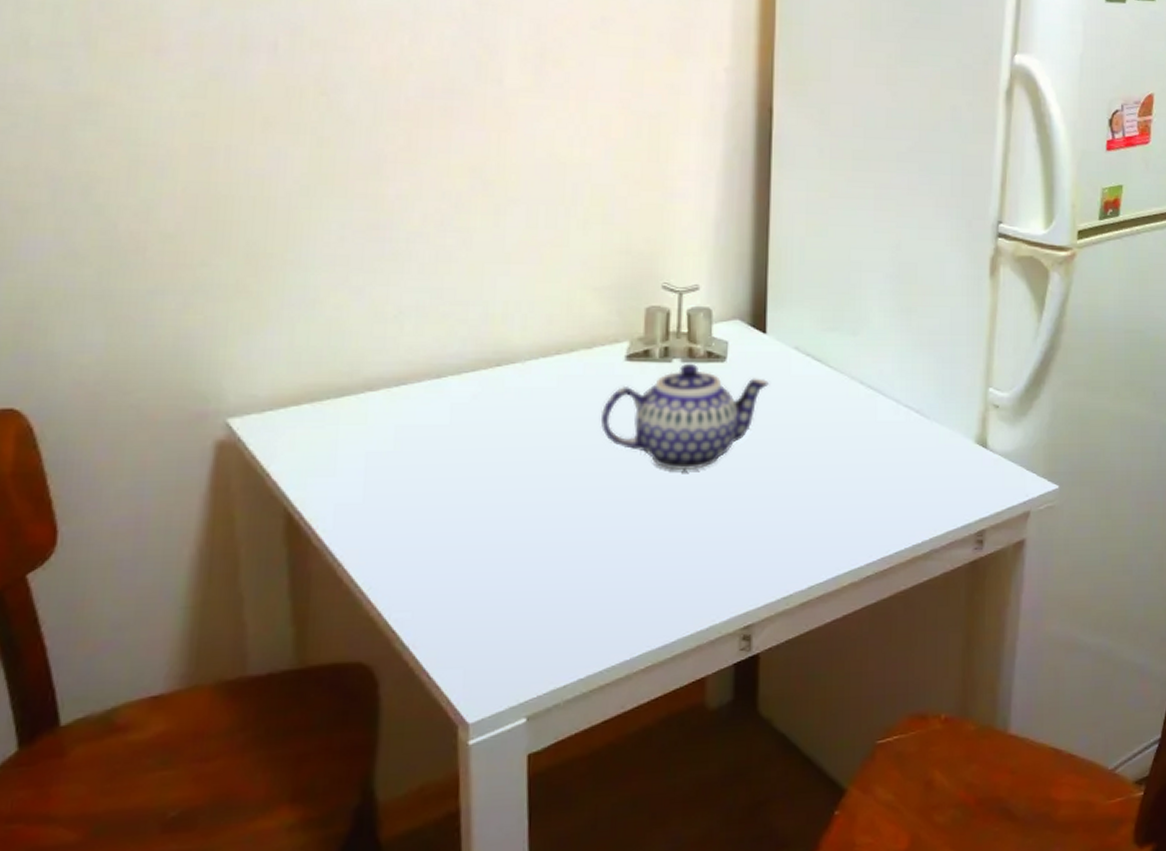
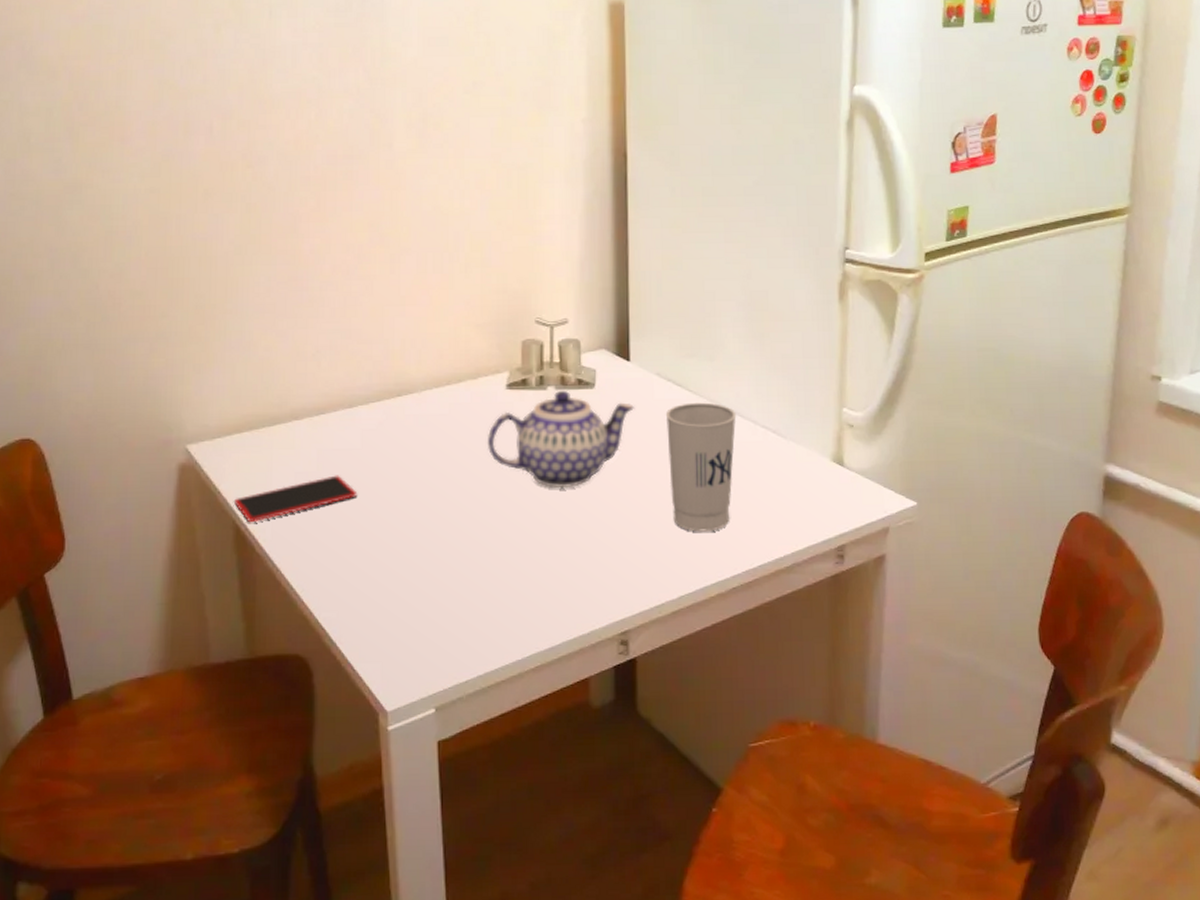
smartphone: none [285,455,443,511] -> present [233,475,358,523]
cup: none [802,379,879,517] -> present [665,402,737,532]

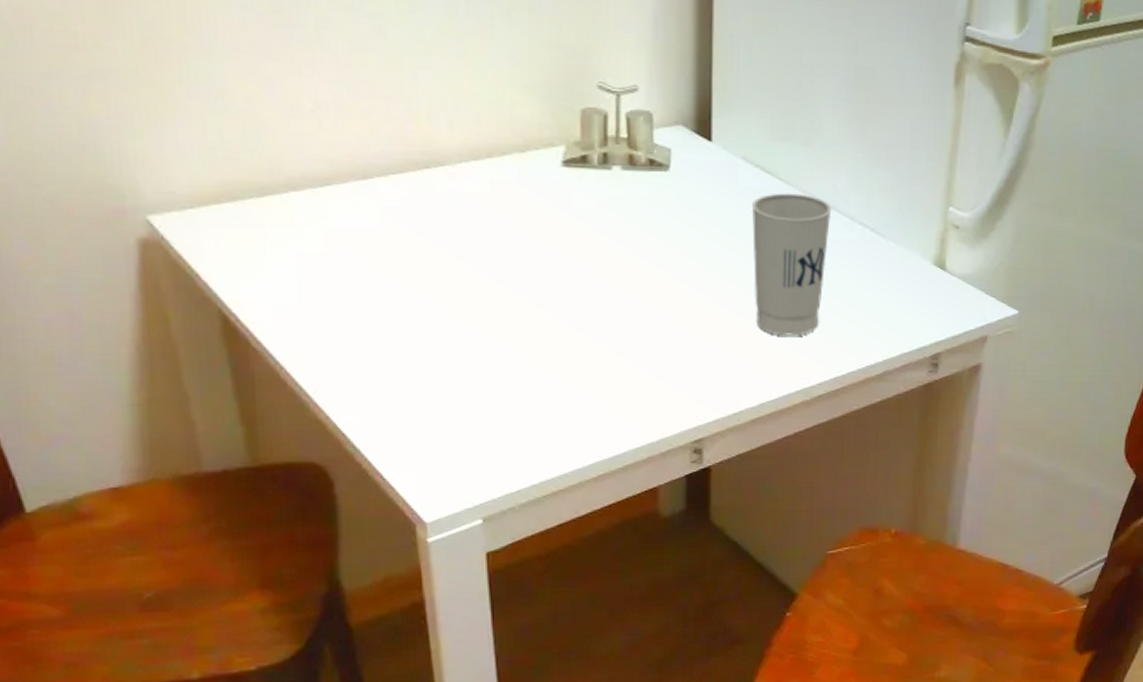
smartphone: present [233,475,358,523] -> none [217,259,379,313]
teapot: present [487,390,635,489] -> none [539,171,717,284]

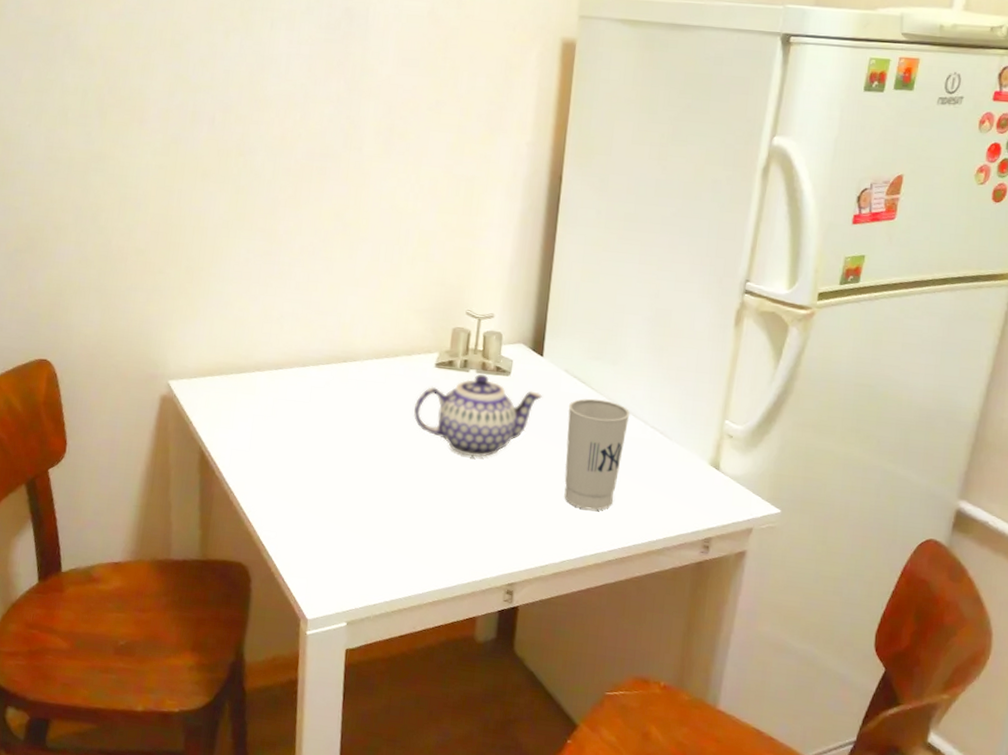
teapot: none [539,171,717,284] -> present [413,374,543,457]

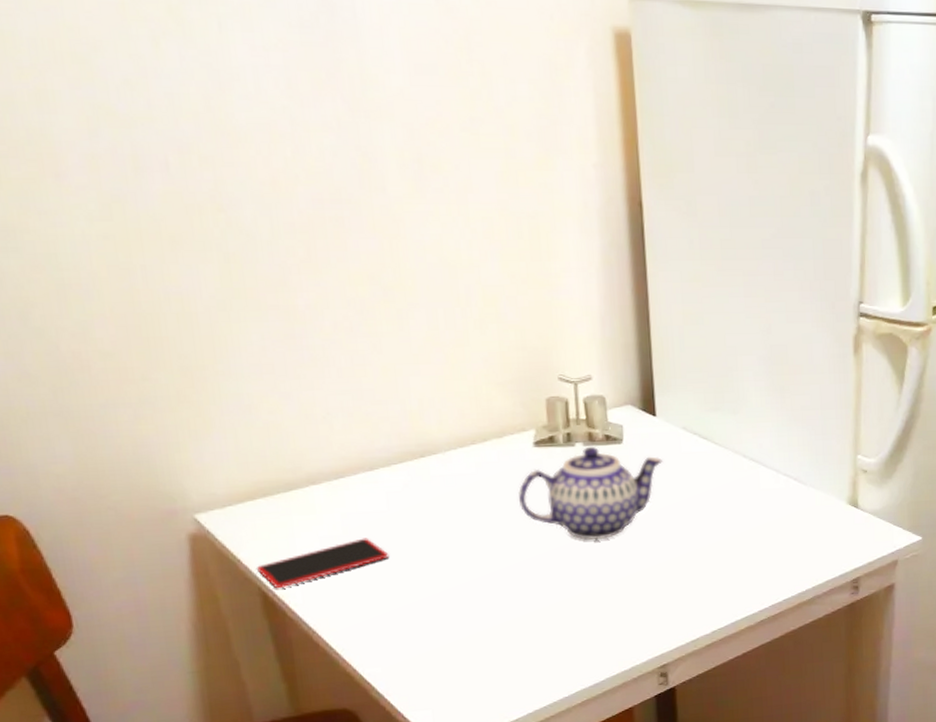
smartphone: none [201,421,302,451] -> present [256,538,389,589]
cup: present [564,398,630,511] -> none [693,454,760,573]

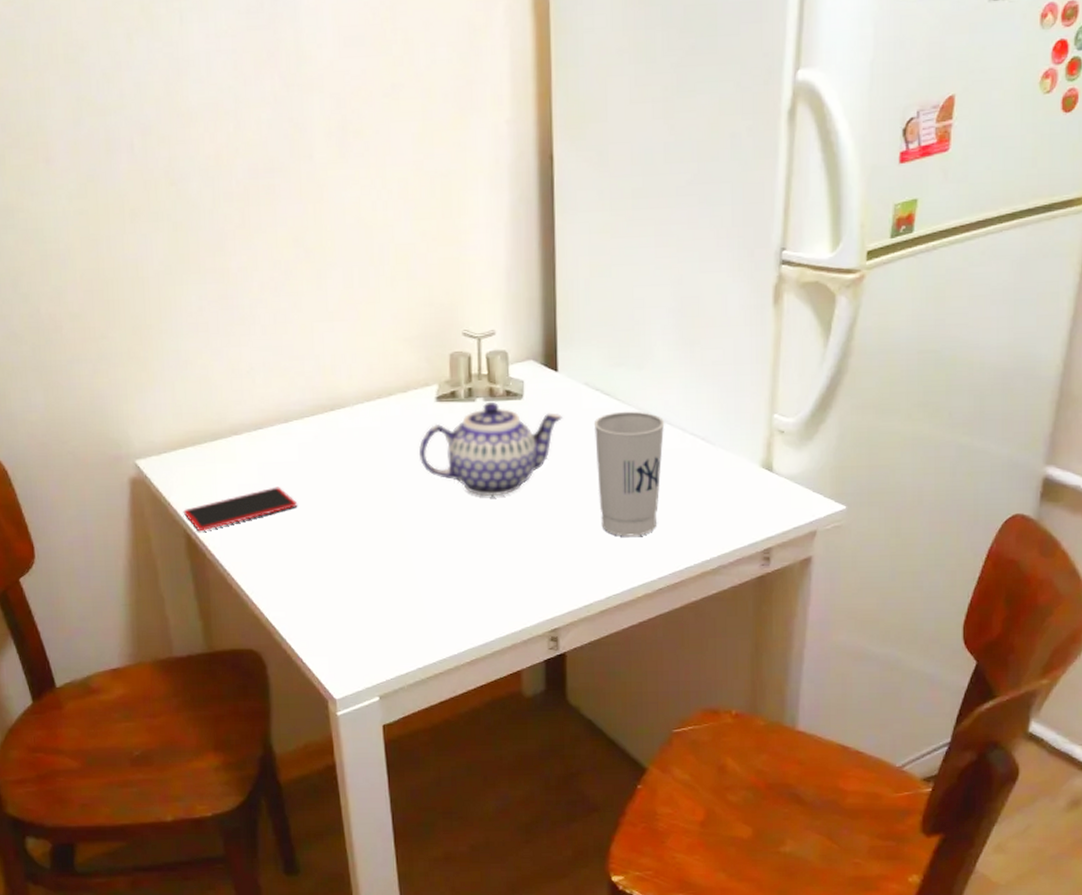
cup: none [693,454,760,573] -> present [593,411,665,537]

